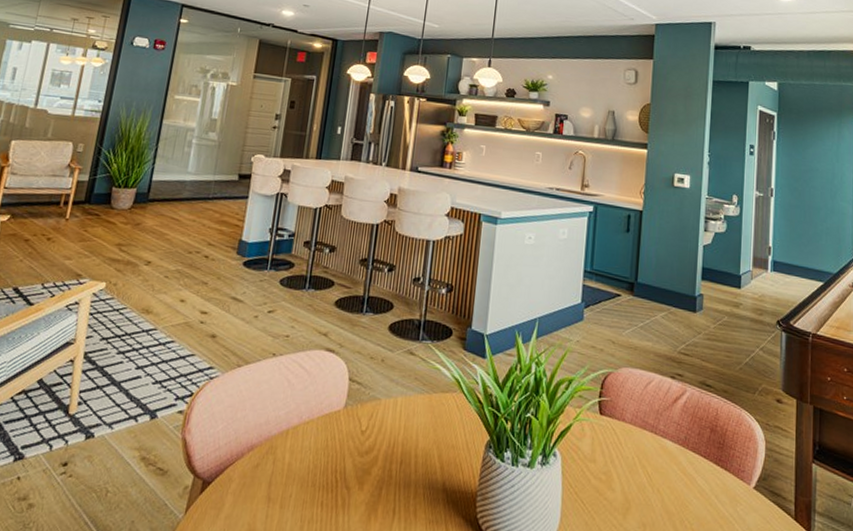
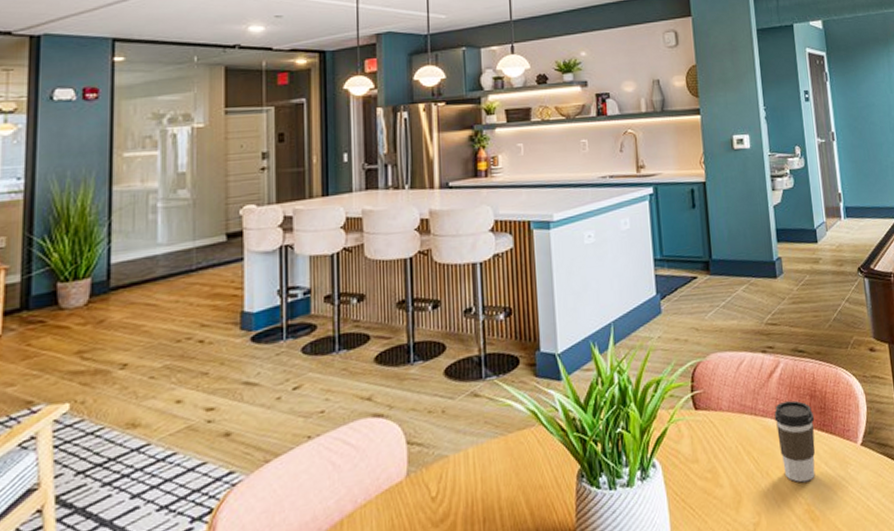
coffee cup: none [673,428,711,509] -> present [774,400,816,483]

